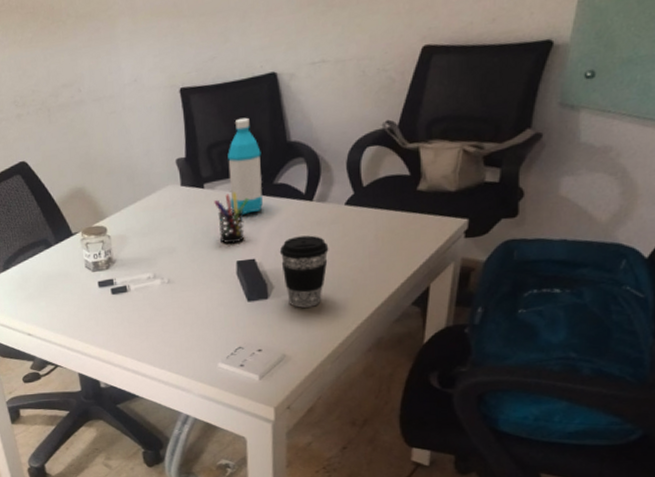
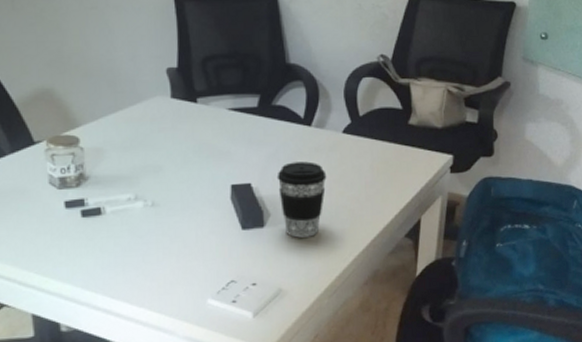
pen holder: present [214,192,249,244] -> none [208,110,245,166]
water bottle: present [228,117,263,214] -> none [224,33,260,134]

